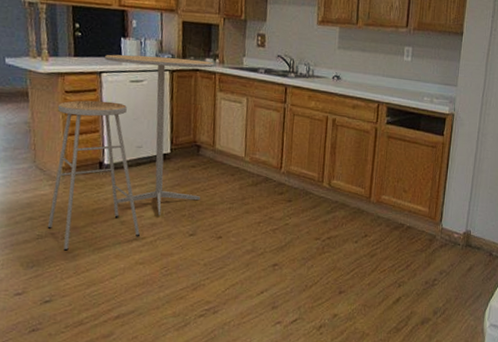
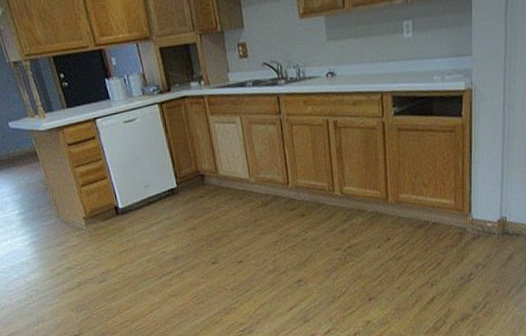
bar stool: present [47,54,214,252] -> none [64,85,215,294]

